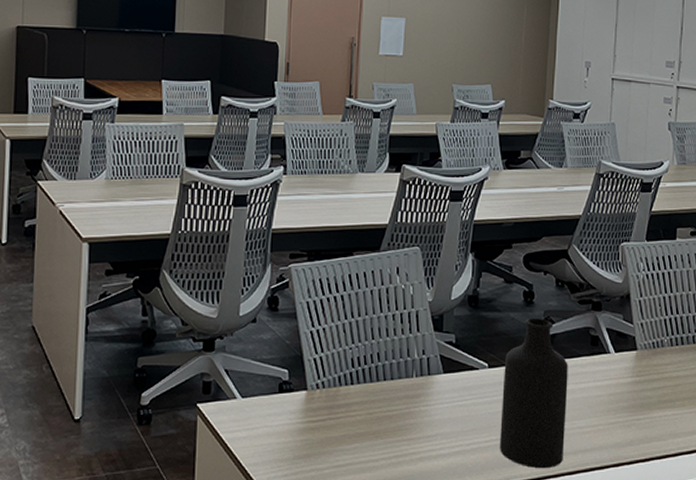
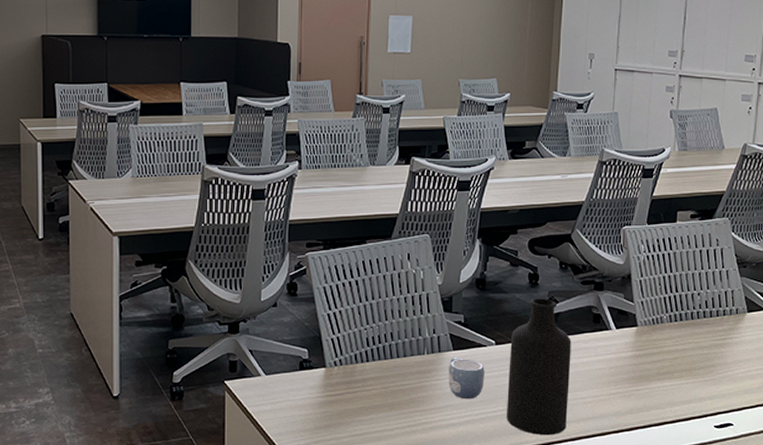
mug: none [438,380,477,428] -> present [448,356,485,400]

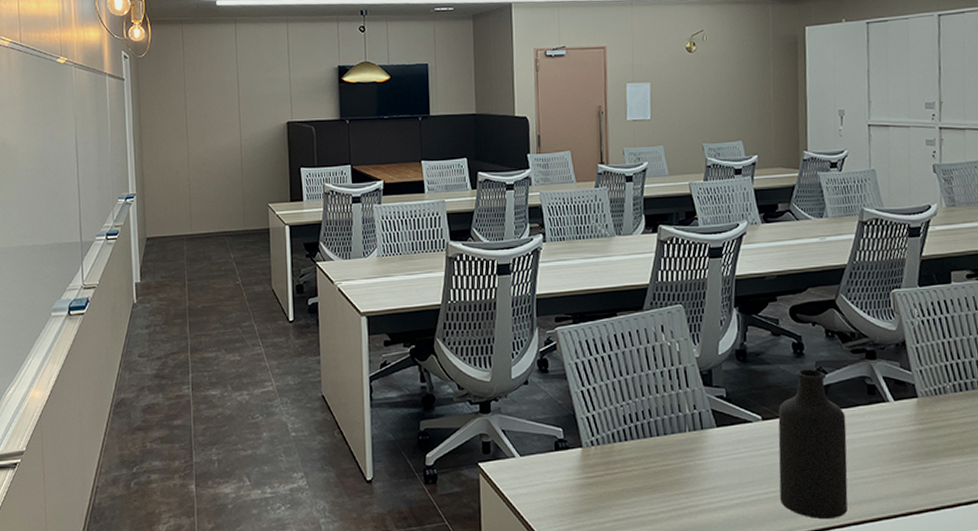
mug: present [448,356,485,400] -> none [713,434,753,480]

